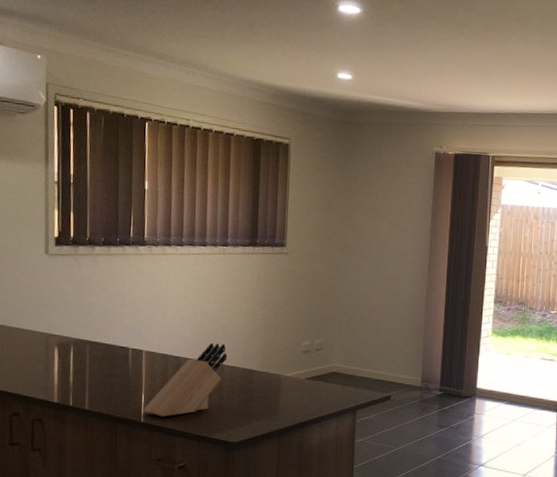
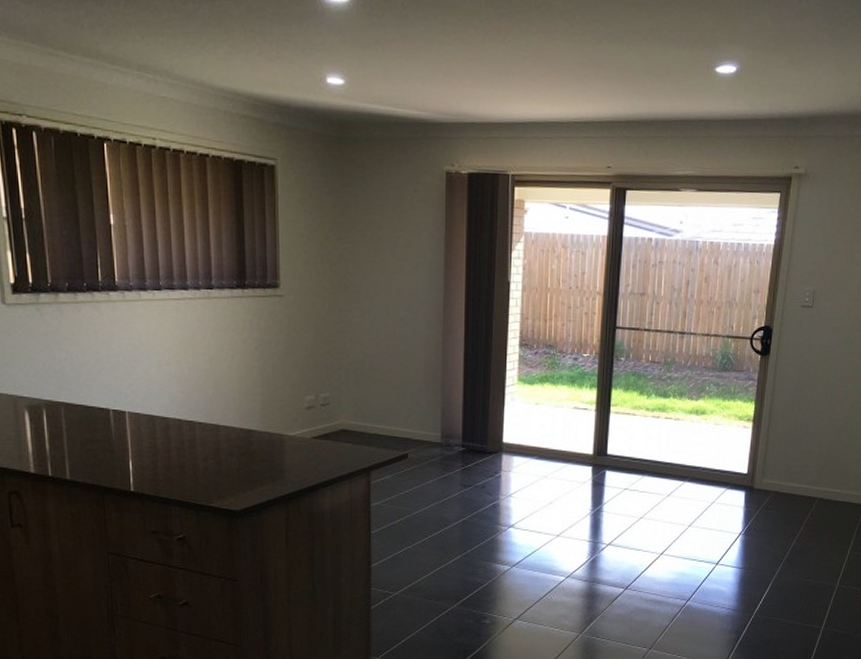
knife block: present [143,342,228,417] -> none [132,400,222,485]

